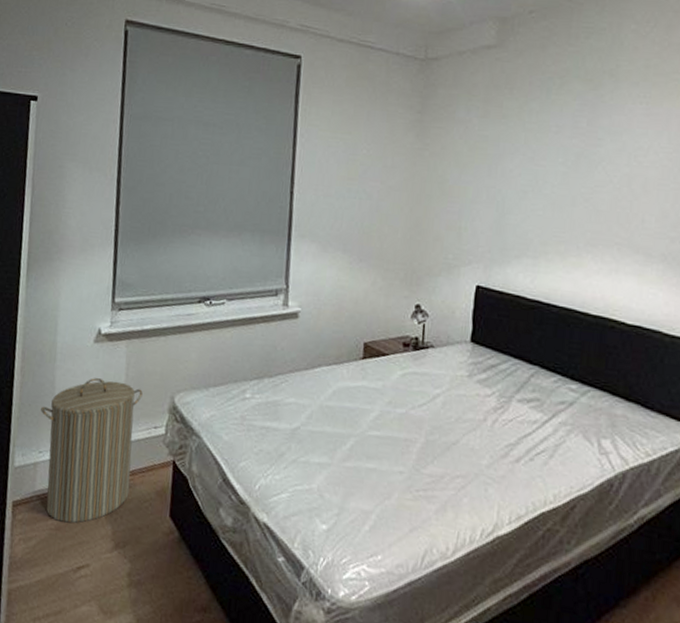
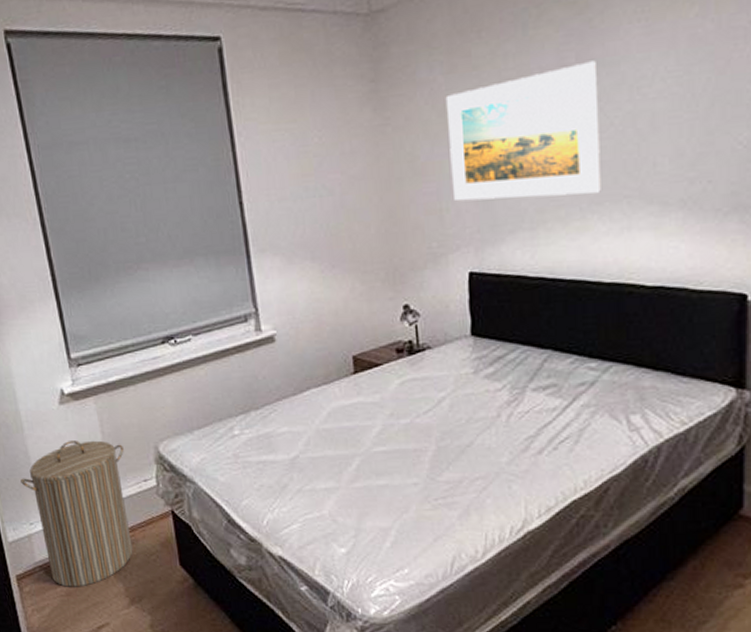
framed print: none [472,128,603,236] -> present [445,60,601,202]

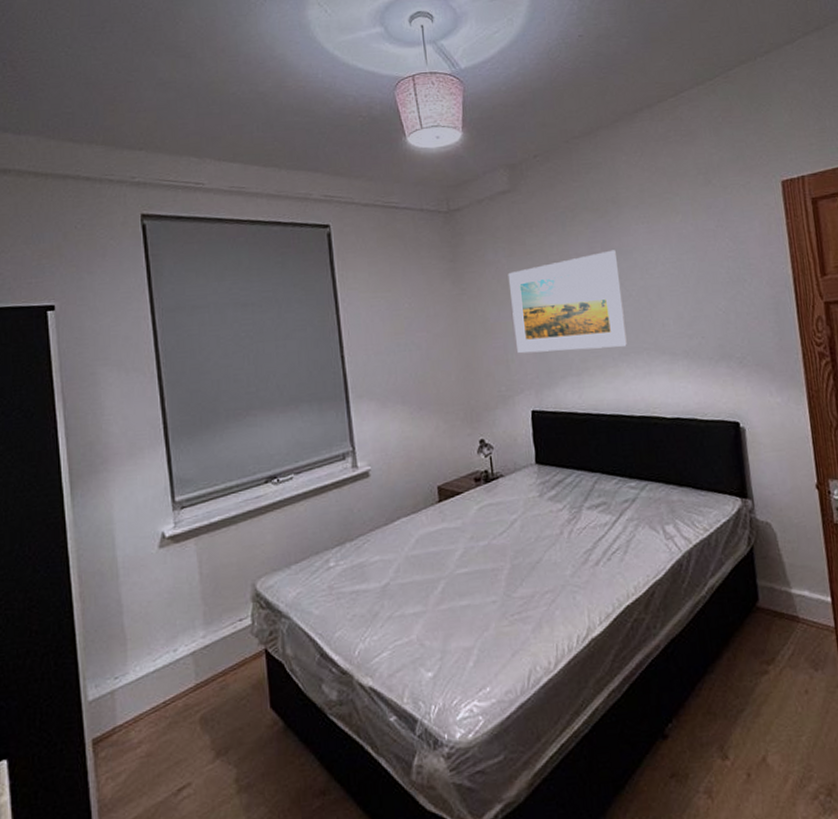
laundry hamper: present [20,440,133,587] -> none [110,582,223,747]

